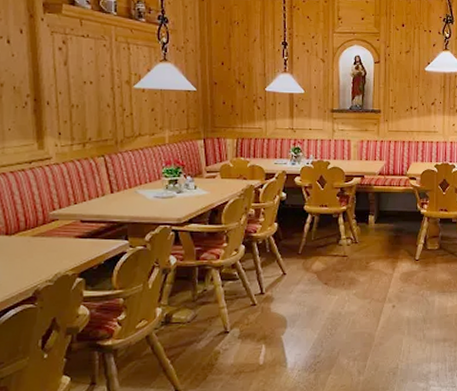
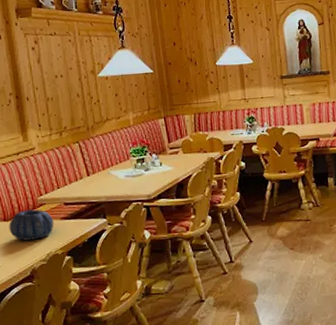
decorative bowl: none [11,224,67,259] -> present [9,209,54,241]

